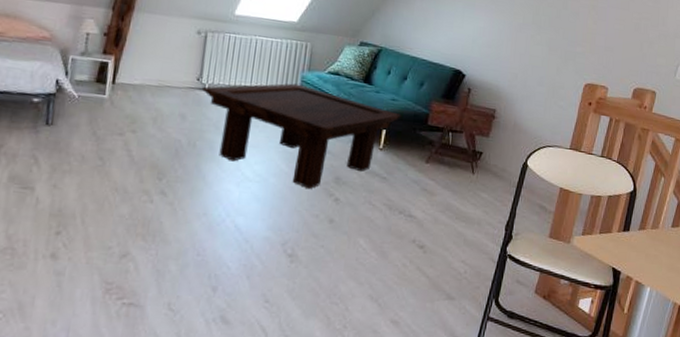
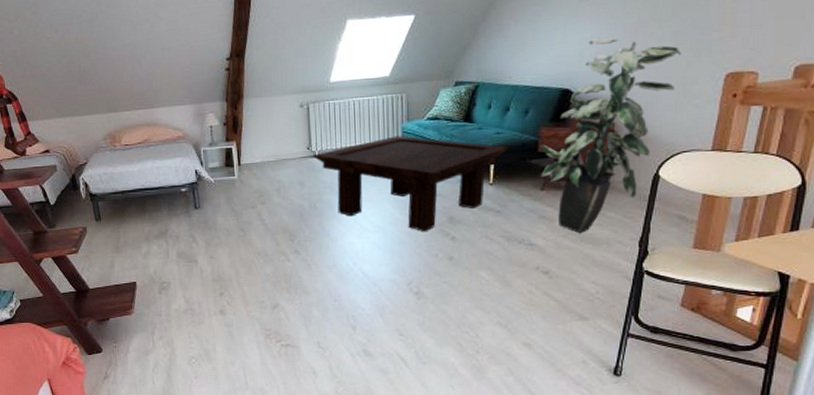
indoor plant: none [427,29,554,210] -> present [540,36,682,233]

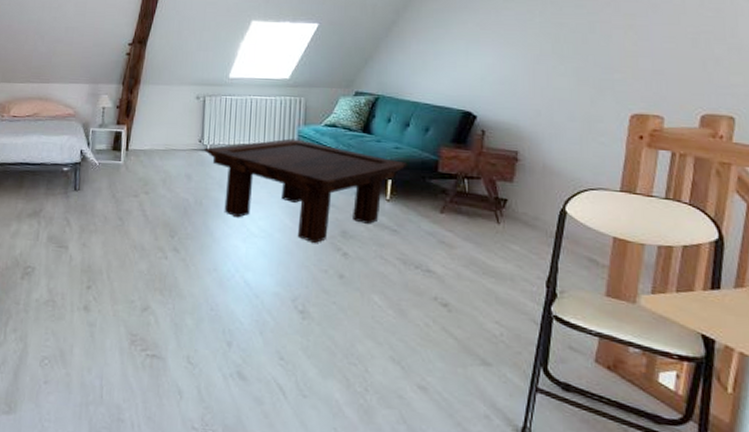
indoor plant: present [540,36,682,233] -> none [440,65,585,265]

